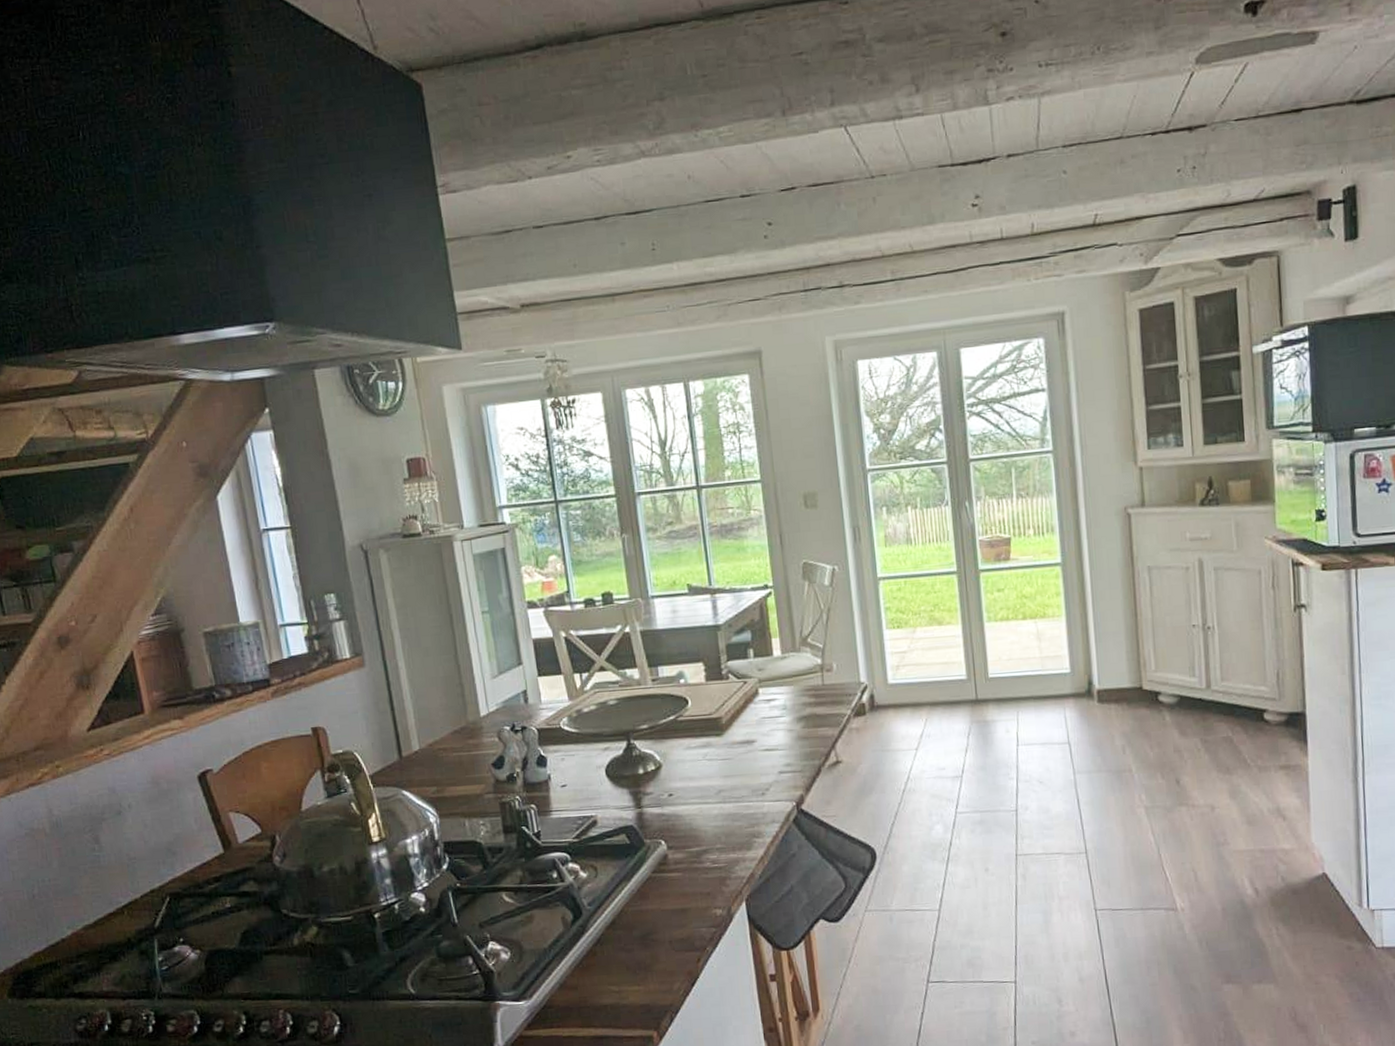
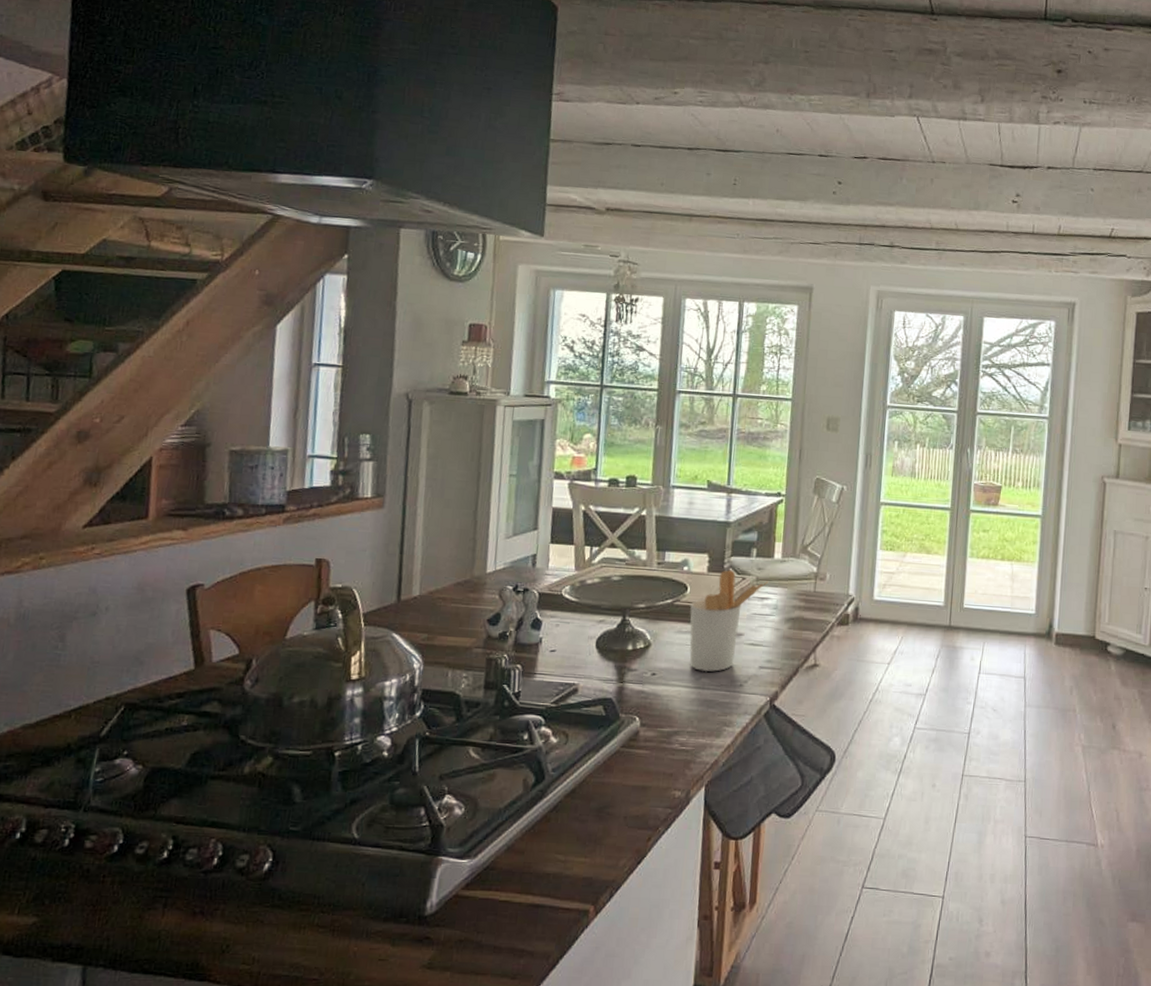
utensil holder: none [694,675,771,786] -> present [689,570,768,672]

